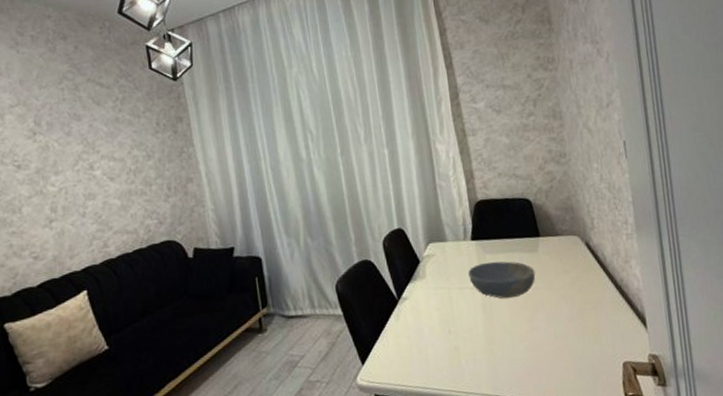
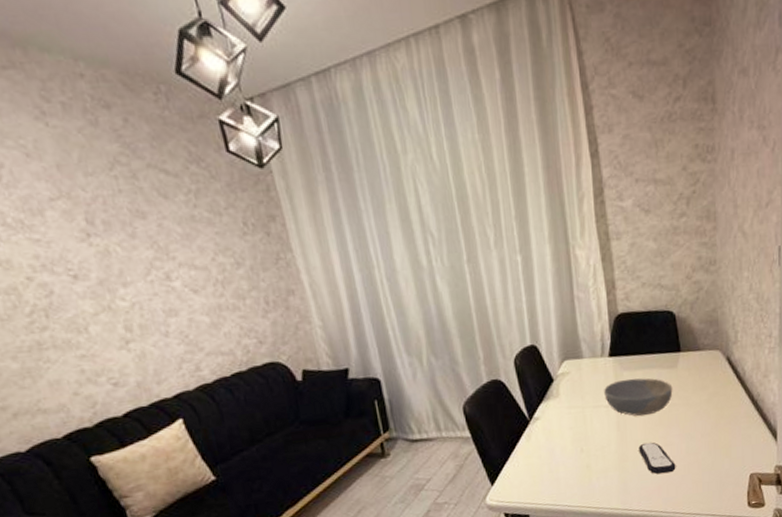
remote control: none [505,325,545,359] -> present [638,442,676,474]

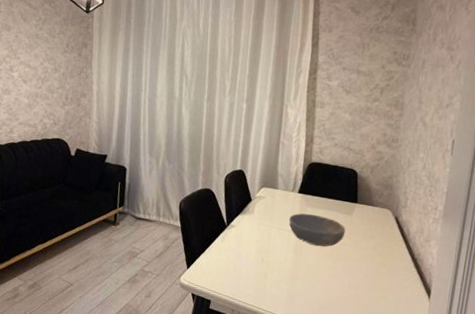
remote control: present [638,442,676,474] -> none [308,268,338,300]

